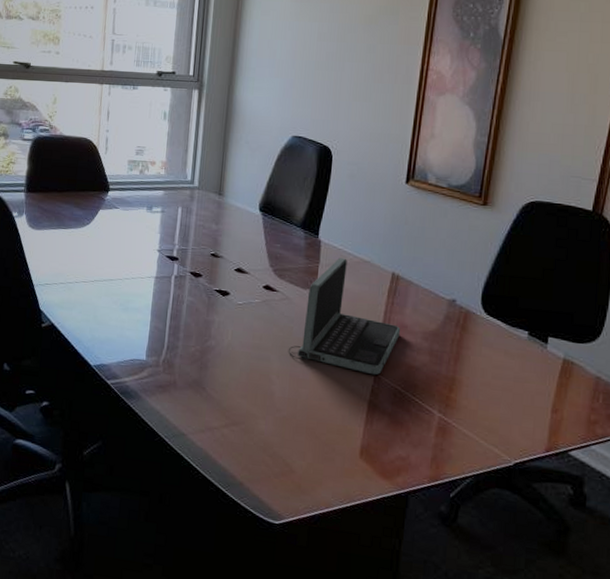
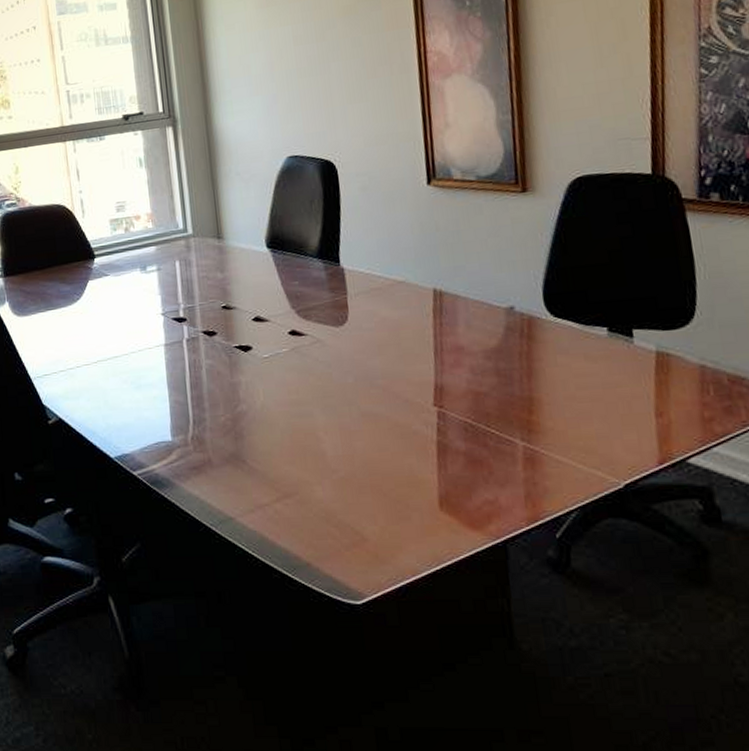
laptop: present [288,257,401,376] -> none [331,282,458,411]

